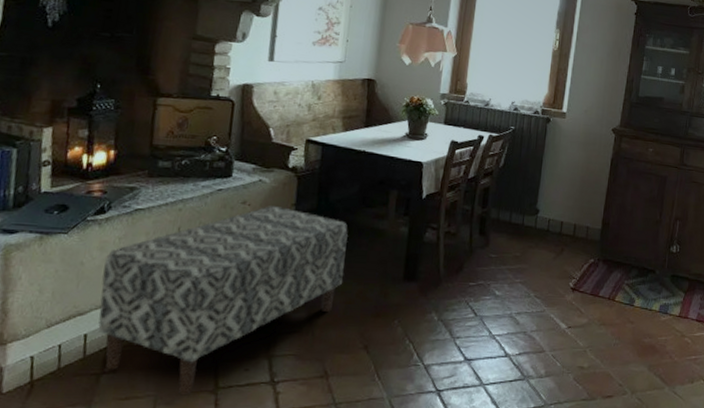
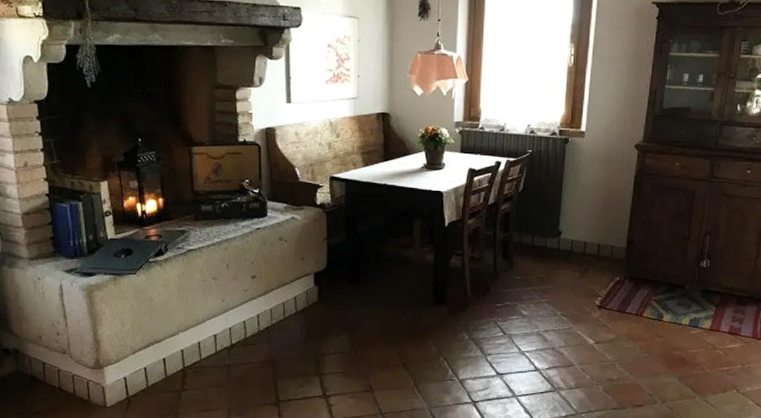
bench: present [97,205,348,396] -> none [170,240,379,408]

